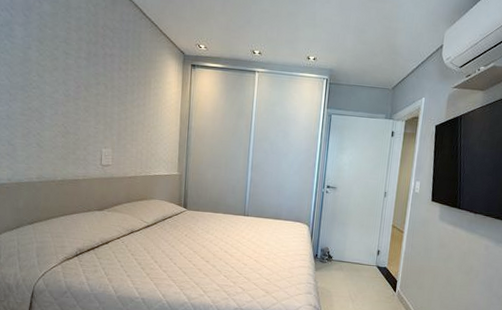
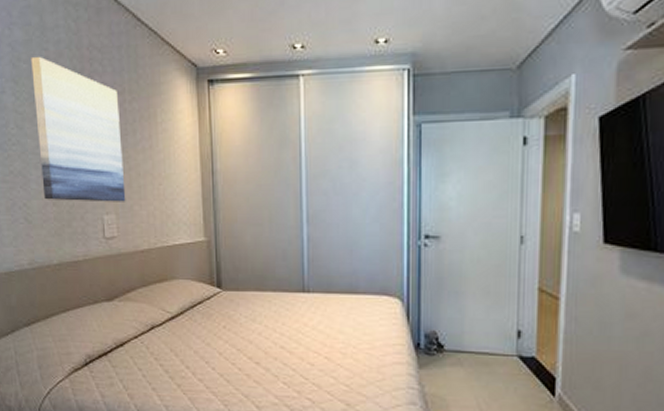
wall art: none [55,26,123,141] -> present [31,56,126,202]

